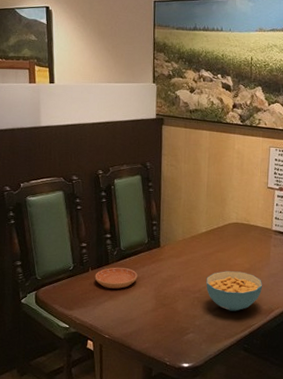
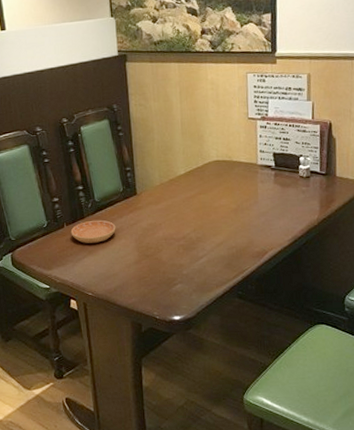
cereal bowl: present [206,271,263,311] -> none [190,213,253,257]

